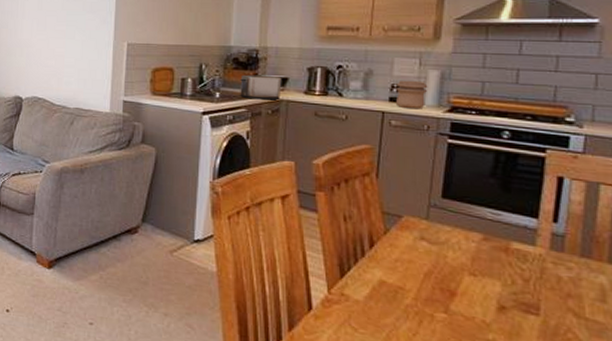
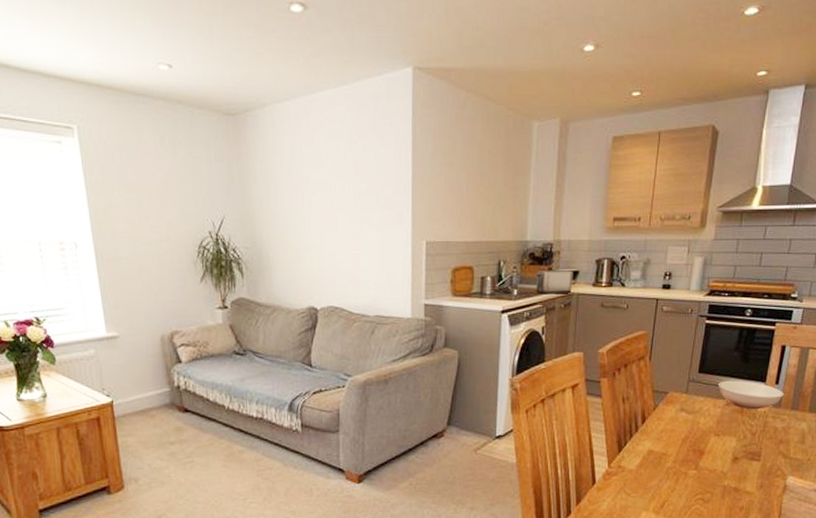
jar: present [396,80,428,110] -> none [668,267,694,295]
bowl: none [469,210,567,251] -> present [718,380,784,410]

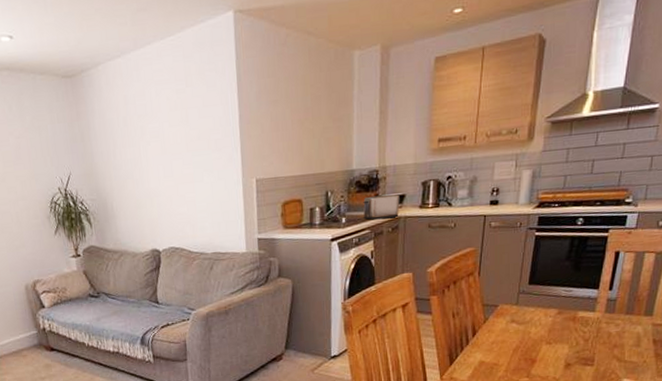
bowl: present [718,380,784,410] -> none [549,289,618,317]

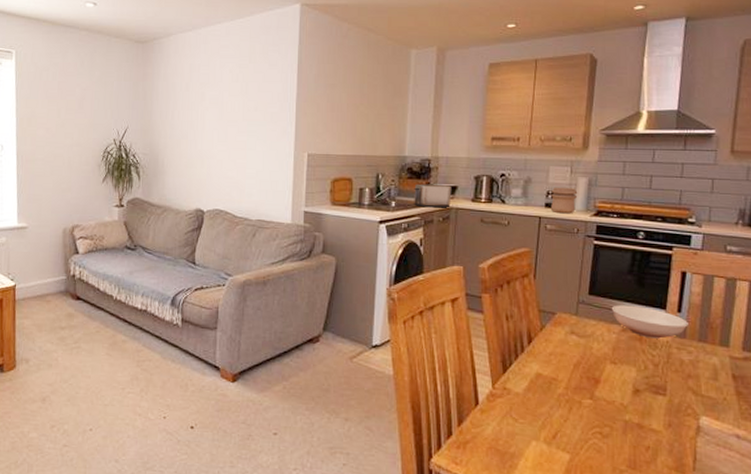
jar: none [496,181,522,210] -> present [551,187,578,214]
bowl: none [549,289,618,317] -> present [611,305,688,339]

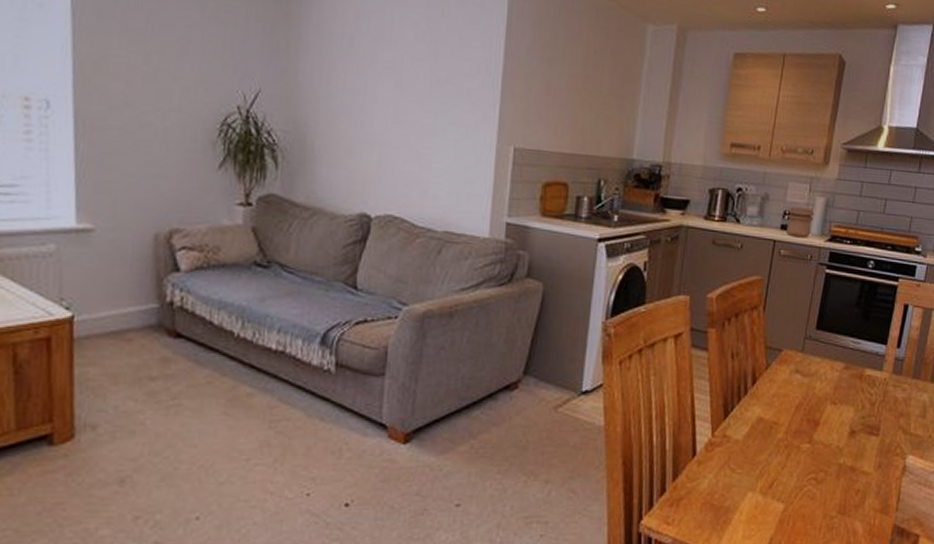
toaster: present [414,183,452,208] -> none [640,194,684,226]
bowl: present [611,305,688,339] -> none [836,340,906,376]

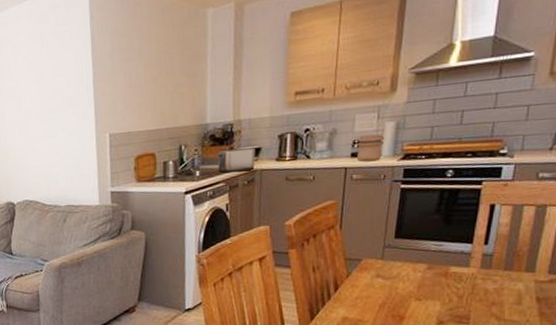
toaster: none [640,194,684,226] -> present [217,147,256,174]

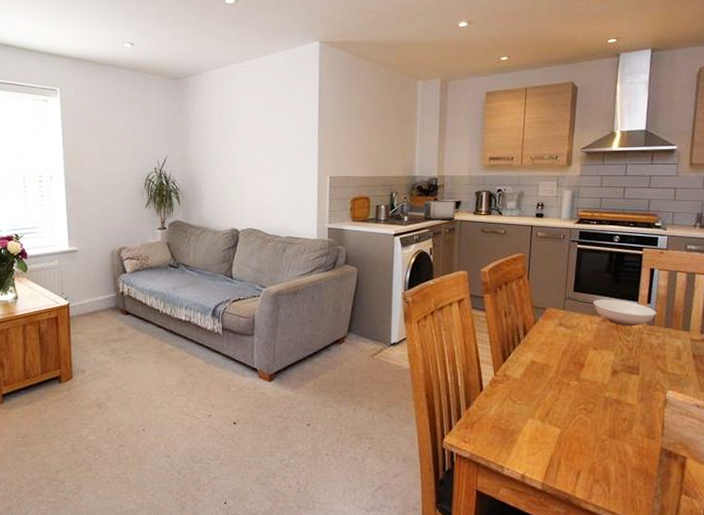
jar: present [357,133,385,162] -> none [541,199,563,222]
bowl: none [417,243,495,273] -> present [592,299,656,327]

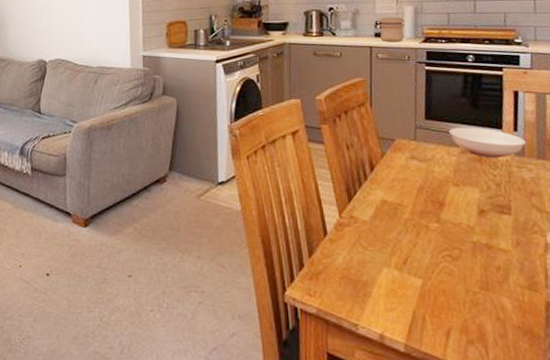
toaster: present [423,200,456,221] -> none [247,21,284,45]
jar: none [541,199,563,222] -> present [379,16,405,43]

